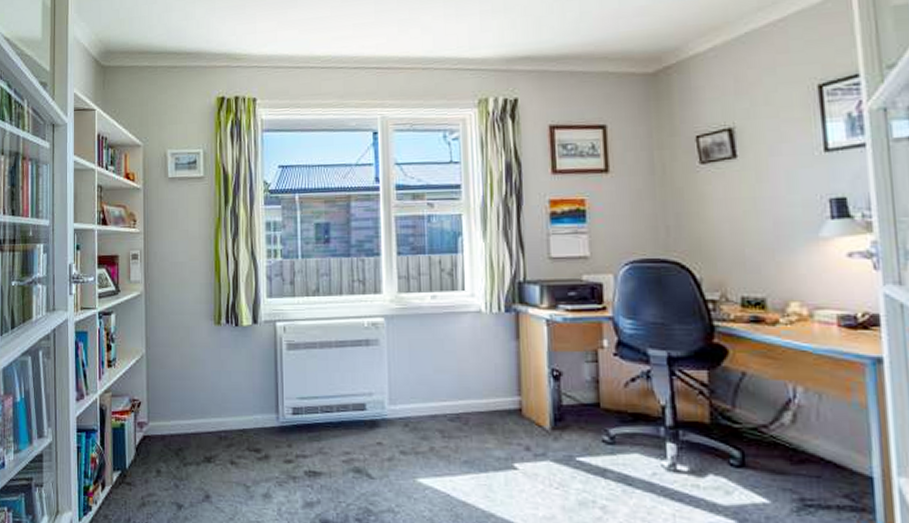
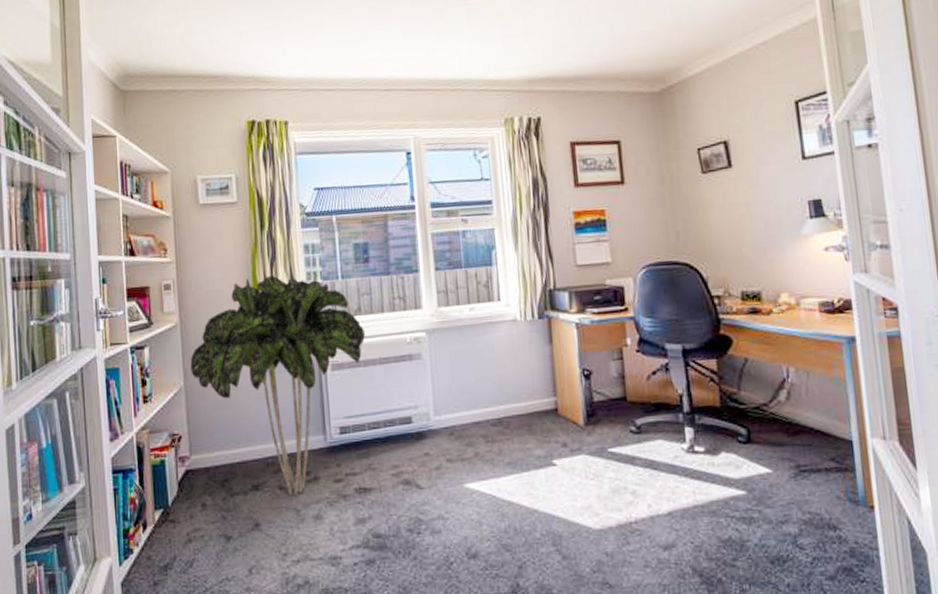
indoor plant: none [152,251,323,471] -> present [190,275,366,495]

